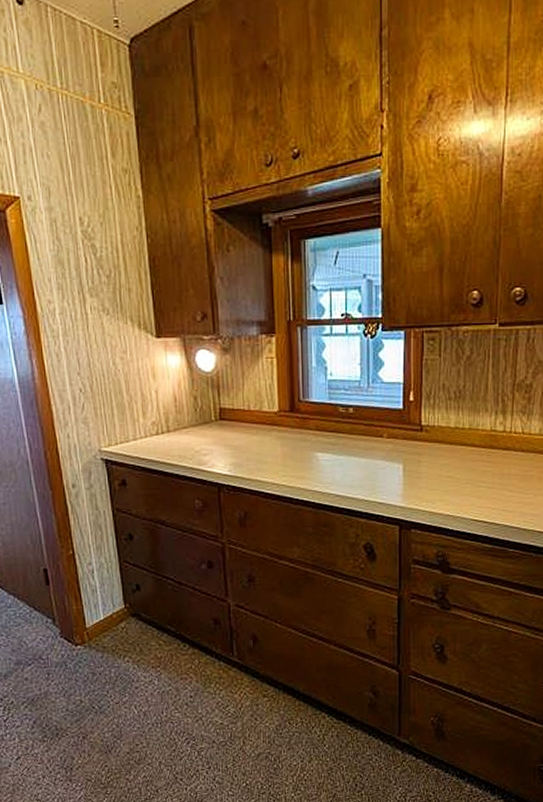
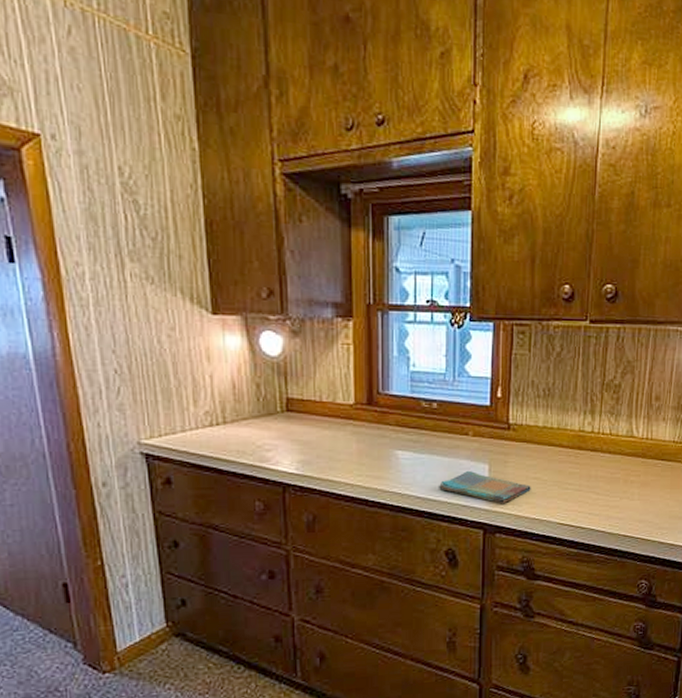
dish towel: none [355,471,444,502] -> present [438,471,531,504]

